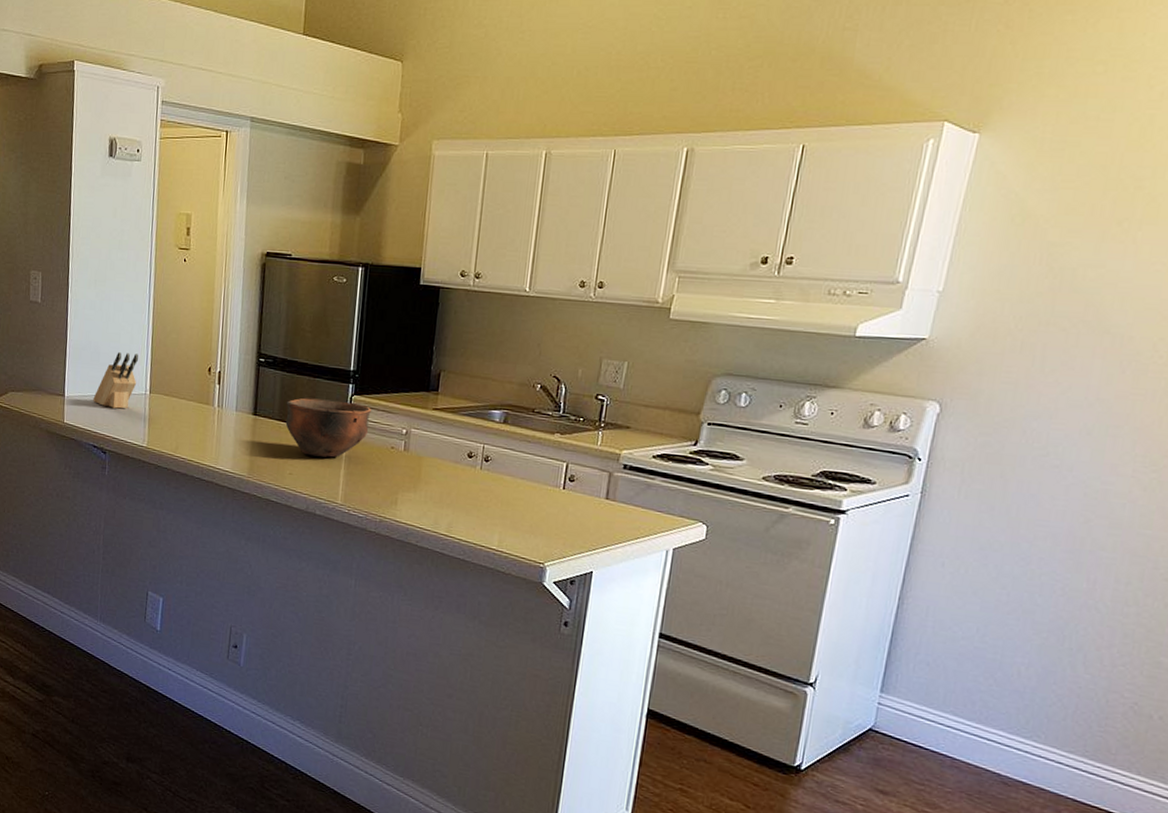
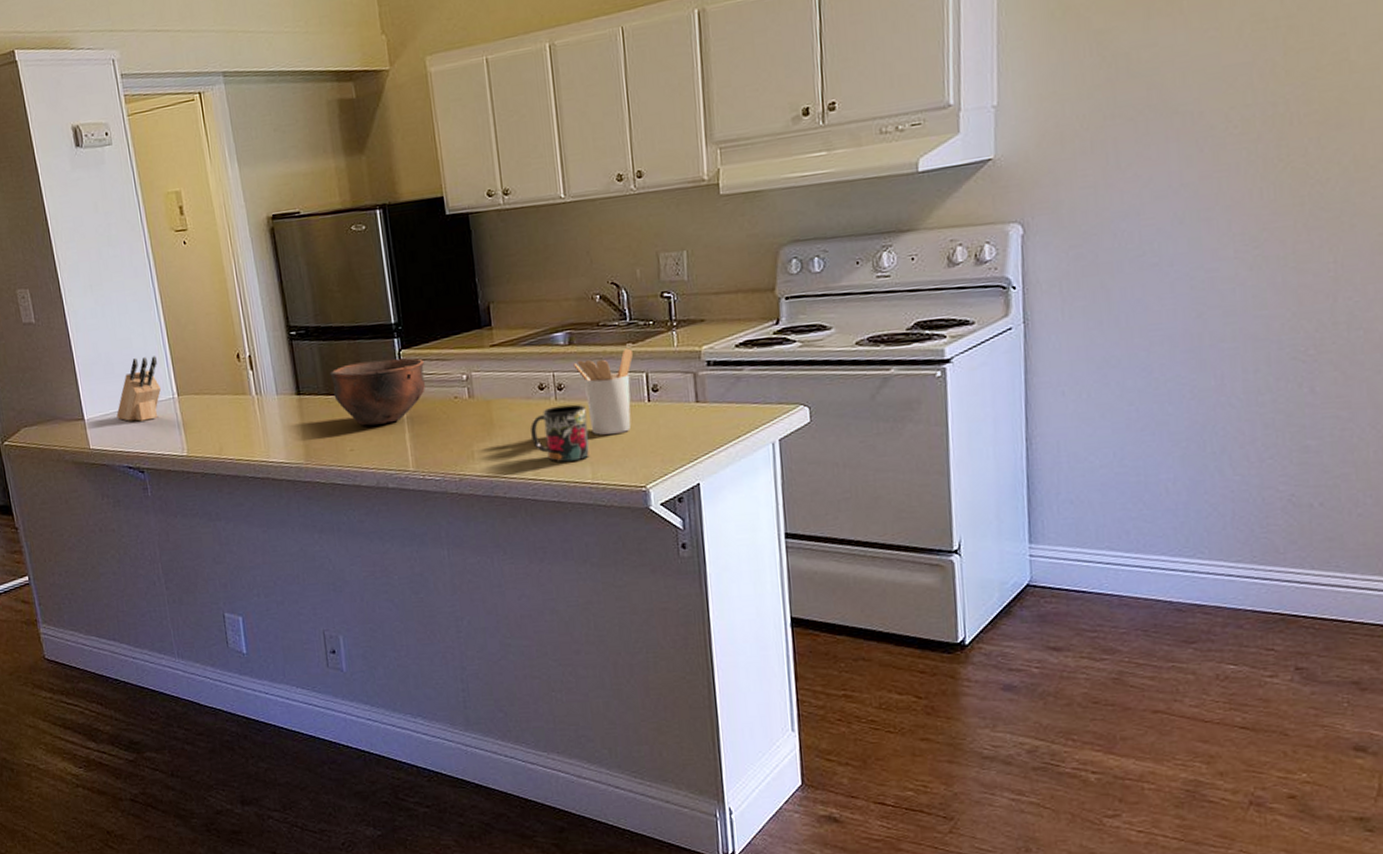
mug: none [451,474,506,528] -> present [530,404,591,463]
utensil holder: none [503,437,560,512] -> present [573,348,634,435]

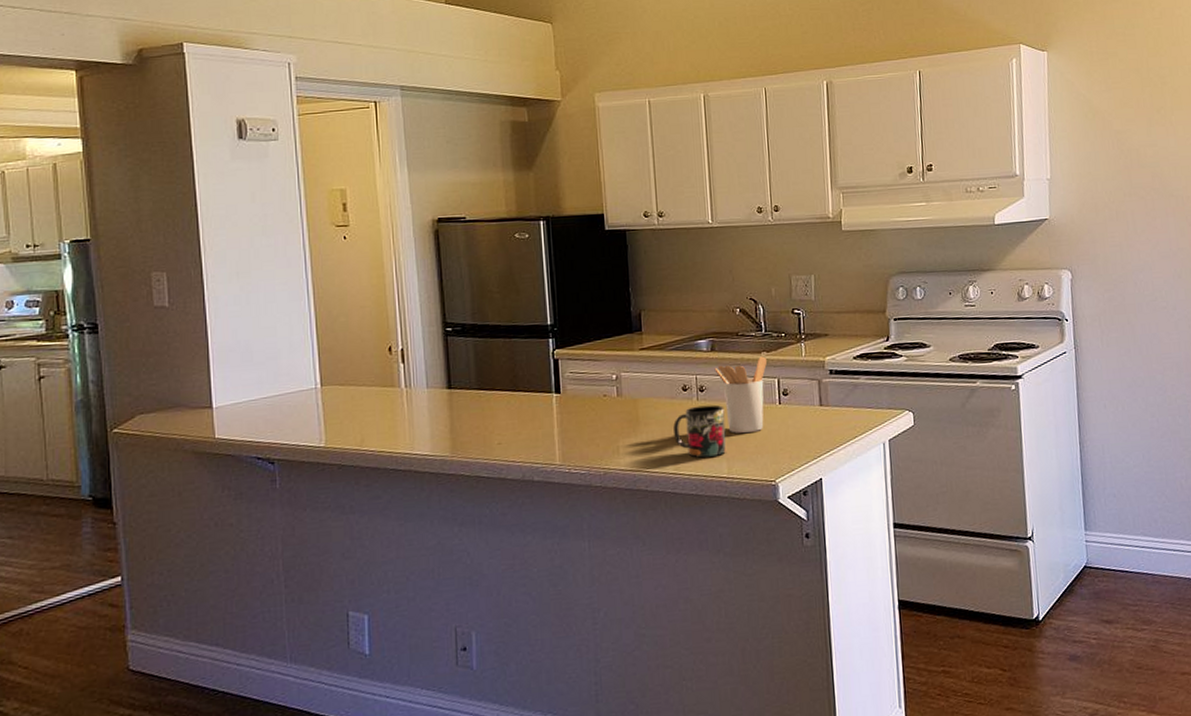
knife block: present [116,356,162,421] -> none [250,345,304,411]
bowl: present [329,358,425,426] -> none [483,357,578,421]

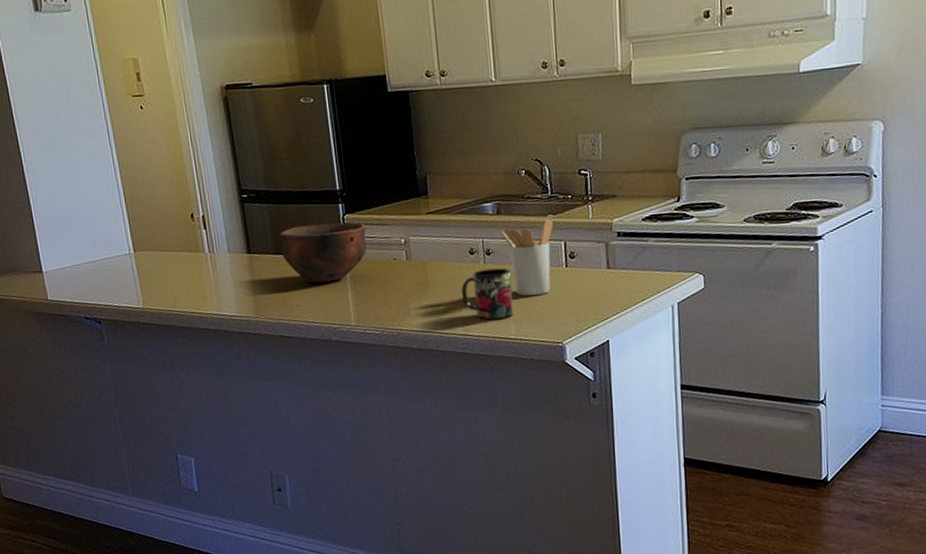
bowl: none [483,357,578,421] -> present [278,222,367,284]

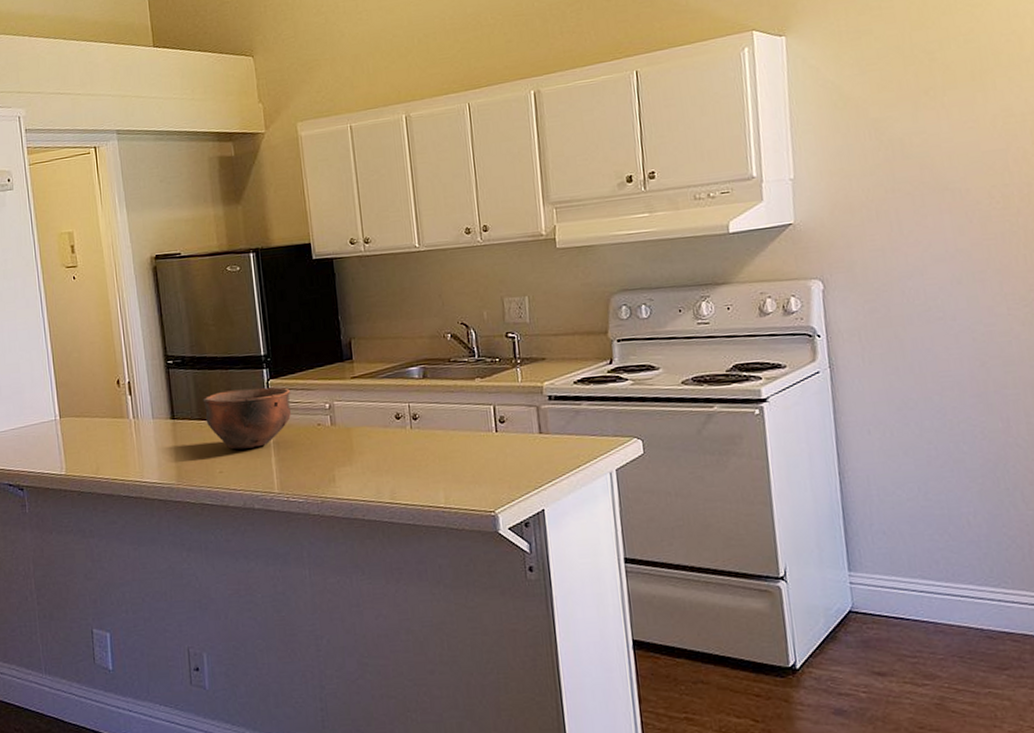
mug: present [462,267,515,320] -> none [388,433,443,487]
utensil holder: present [500,219,554,296] -> none [427,382,482,462]

